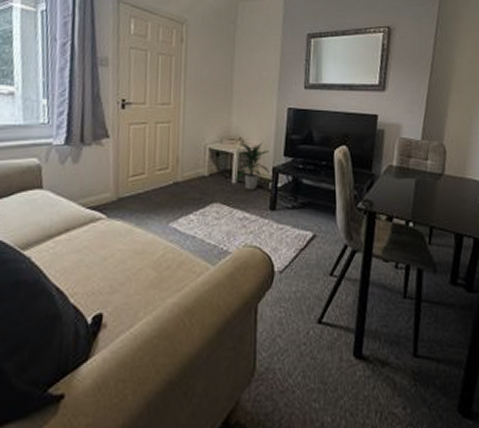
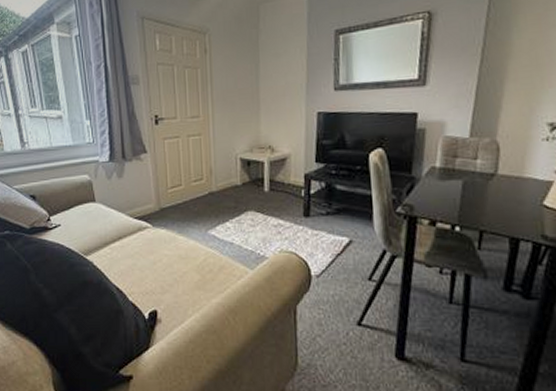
indoor plant: present [236,143,269,190] -> none [268,150,301,198]

